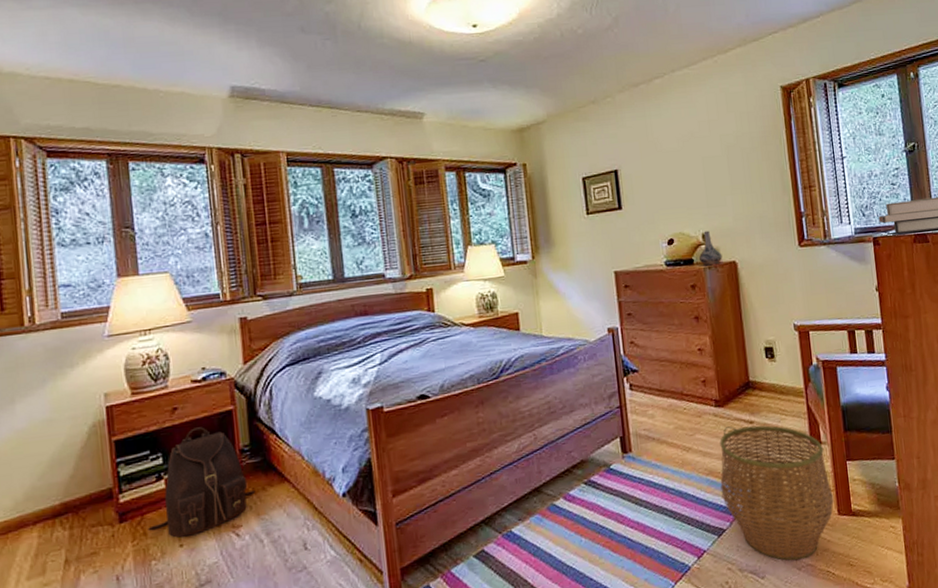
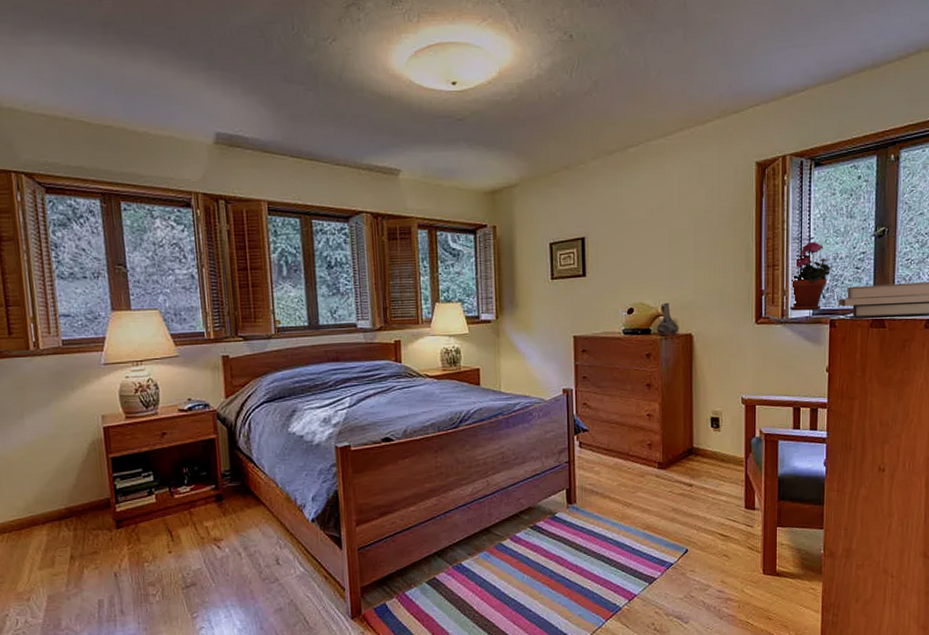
backpack: present [148,427,256,538] -> none [141,451,235,545]
basket: present [719,425,834,561] -> none [656,487,760,610]
potted plant: none [829,160,868,232] -> present [789,241,832,311]

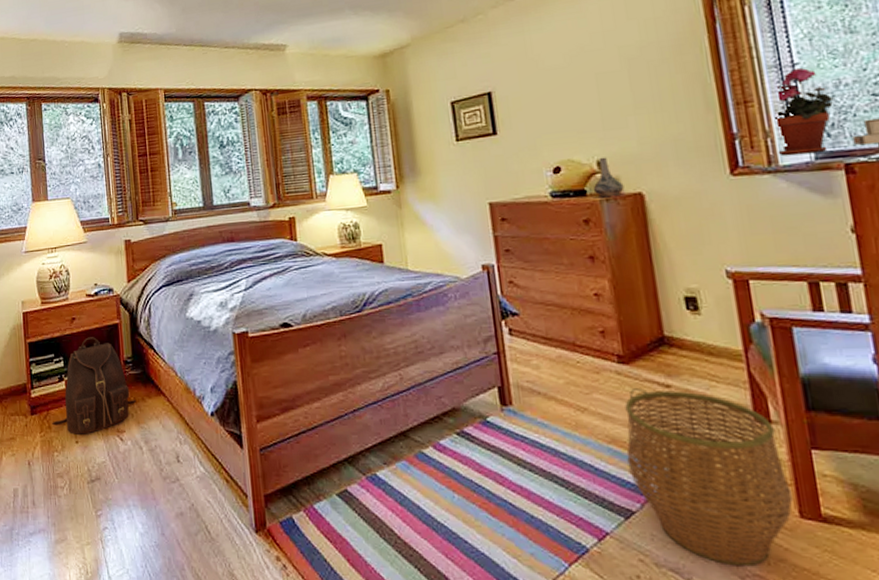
backpack: none [141,451,235,545] -> present [52,337,137,435]
basket: none [656,487,760,610] -> present [624,388,793,567]

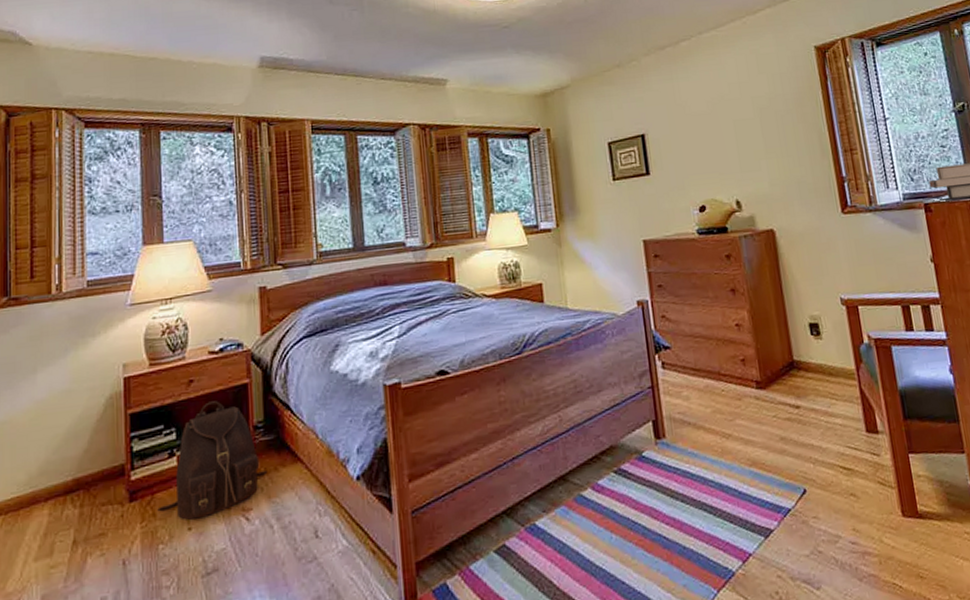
decorative vase: present [593,157,625,198] -> none [733,197,759,235]
basket: present [624,388,793,567] -> none [763,410,897,569]
potted plant: present [774,67,834,157] -> none [872,121,915,197]

